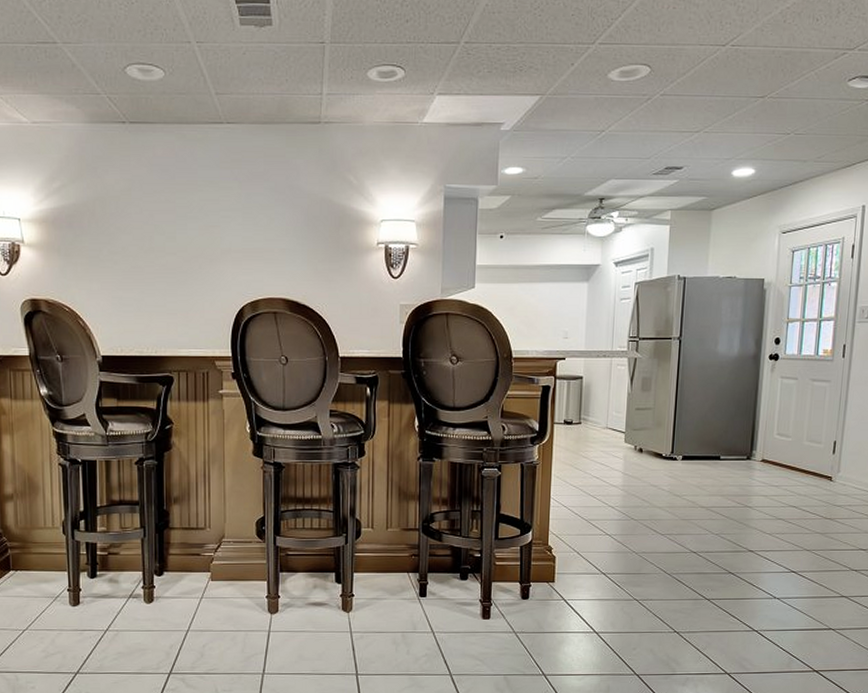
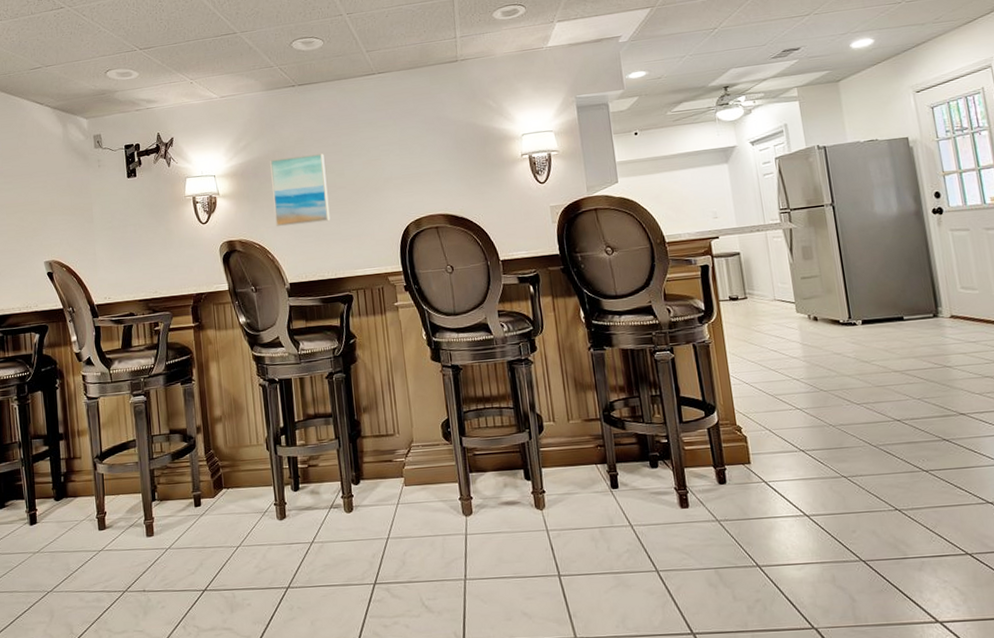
wall art: none [89,209,155,291] -> present [270,154,331,227]

